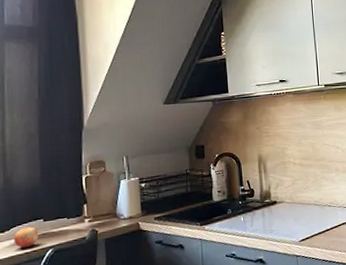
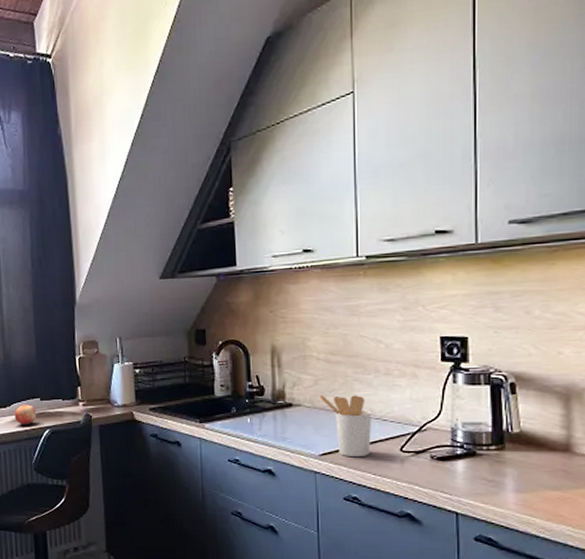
utensil holder: none [297,190,337,240] -> present [319,395,372,458]

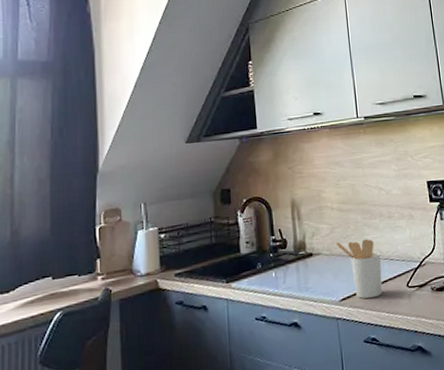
fruit: present [14,405,37,425] -> none [19,285,46,311]

